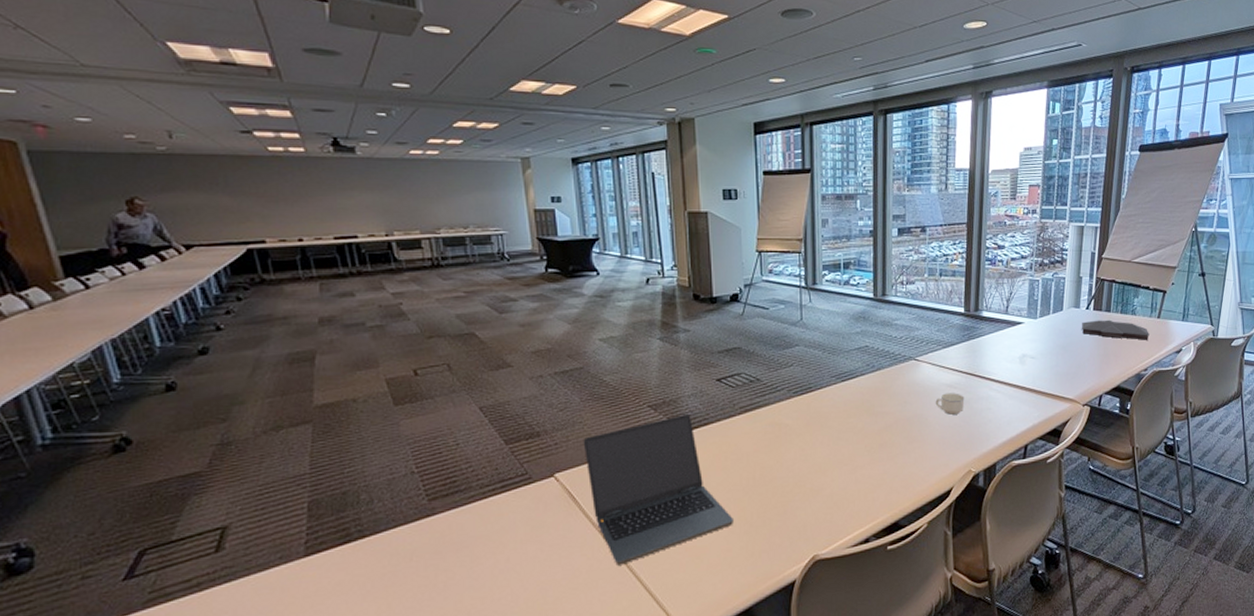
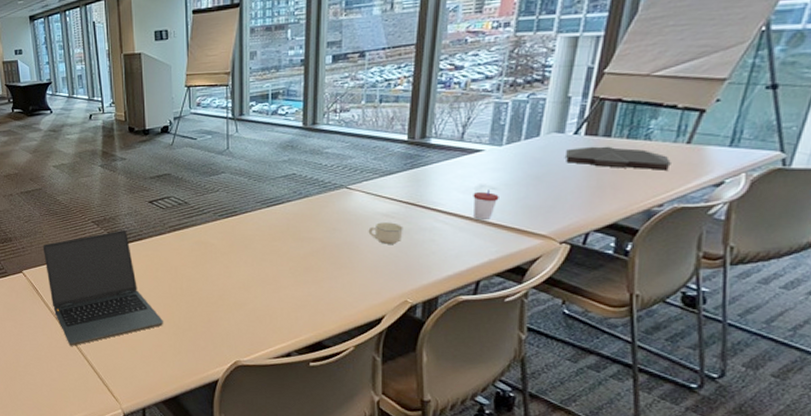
cup: none [1018,359,1037,387] -> present [473,189,499,219]

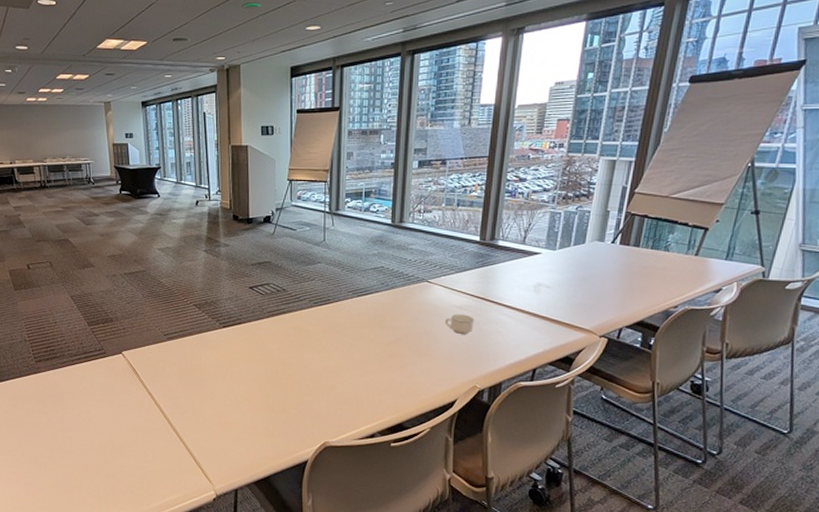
laptop: present [42,230,163,346] -> none [143,314,258,428]
cup: present [473,189,499,219] -> none [532,288,553,314]
papers: present [566,146,671,170] -> none [605,254,684,277]

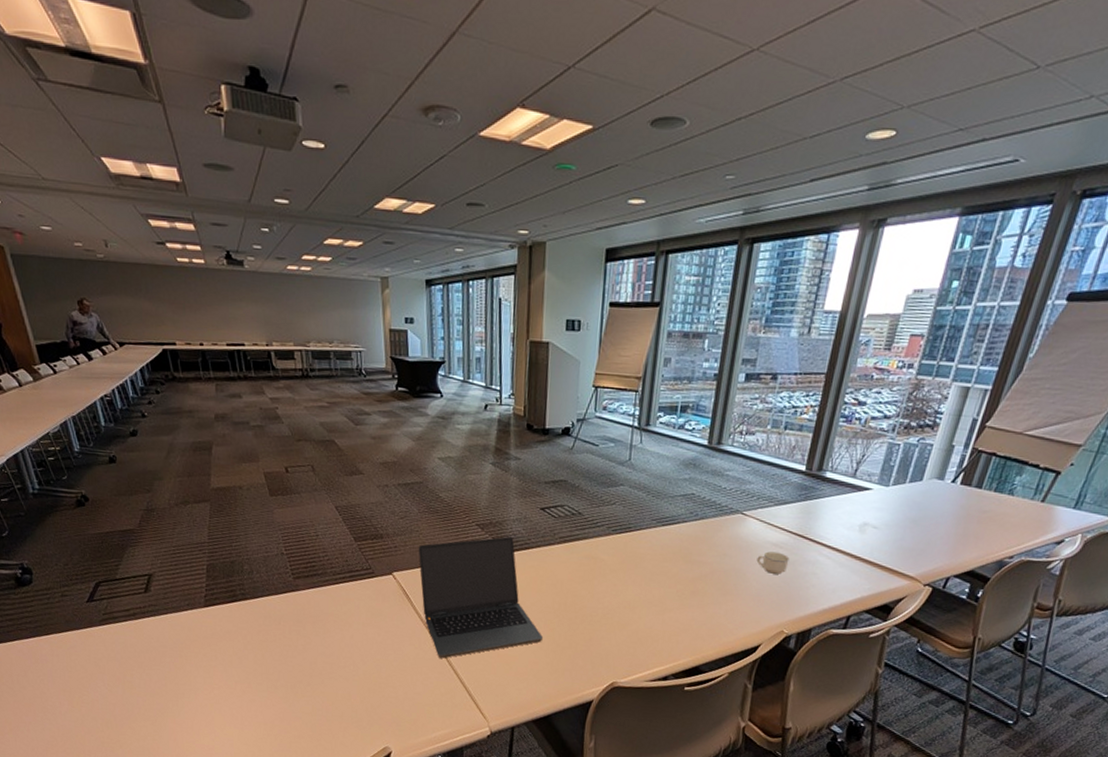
laptop: none [143,314,258,428] -> present [418,537,543,659]

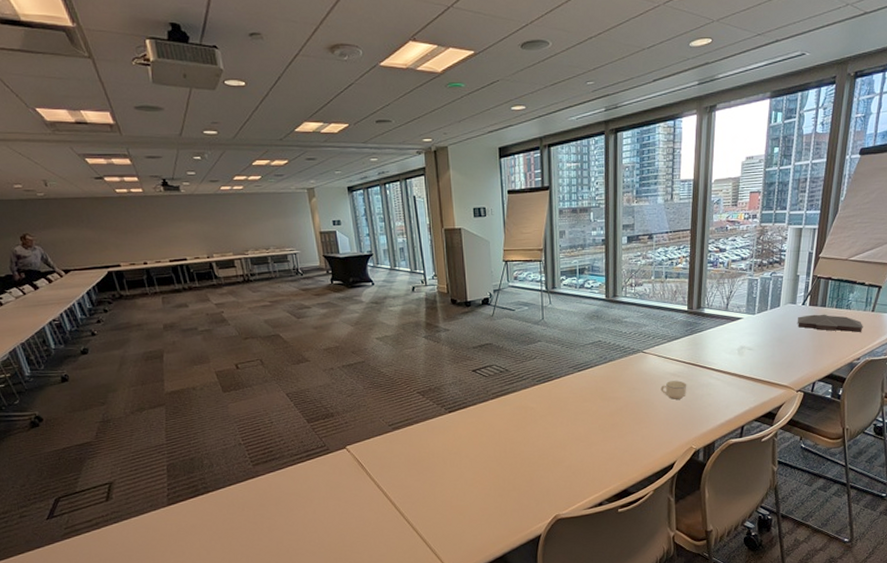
laptop: present [418,537,543,659] -> none [367,399,489,519]
papers: none [941,495,1026,525] -> present [798,314,863,332]

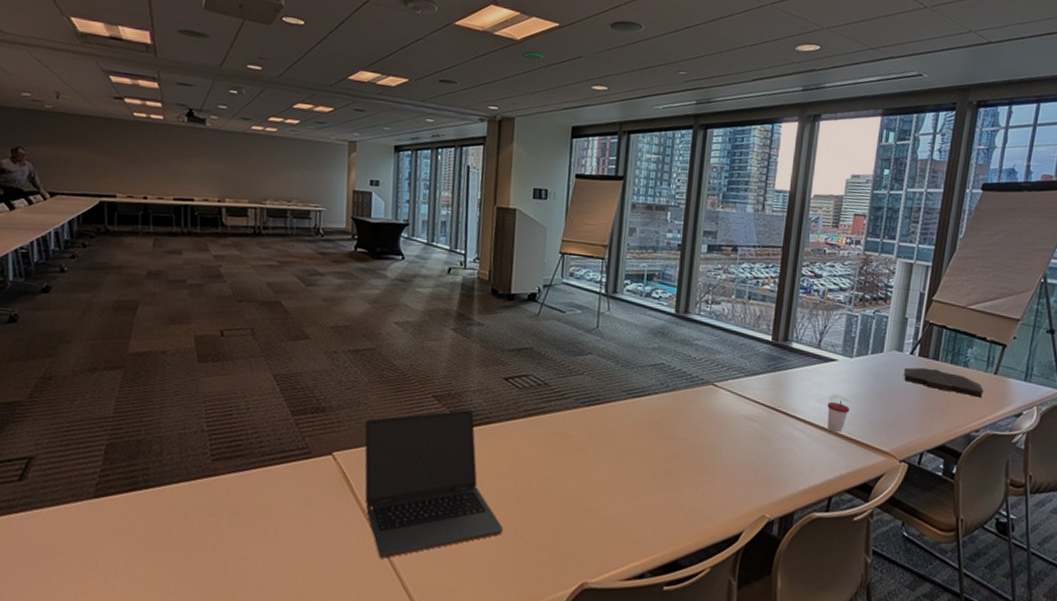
laptop: none [367,399,489,519] -> present [364,410,503,559]
cup: present [660,380,687,399] -> none [731,425,764,451]
cup: none [736,350,755,375] -> present [827,400,850,432]

